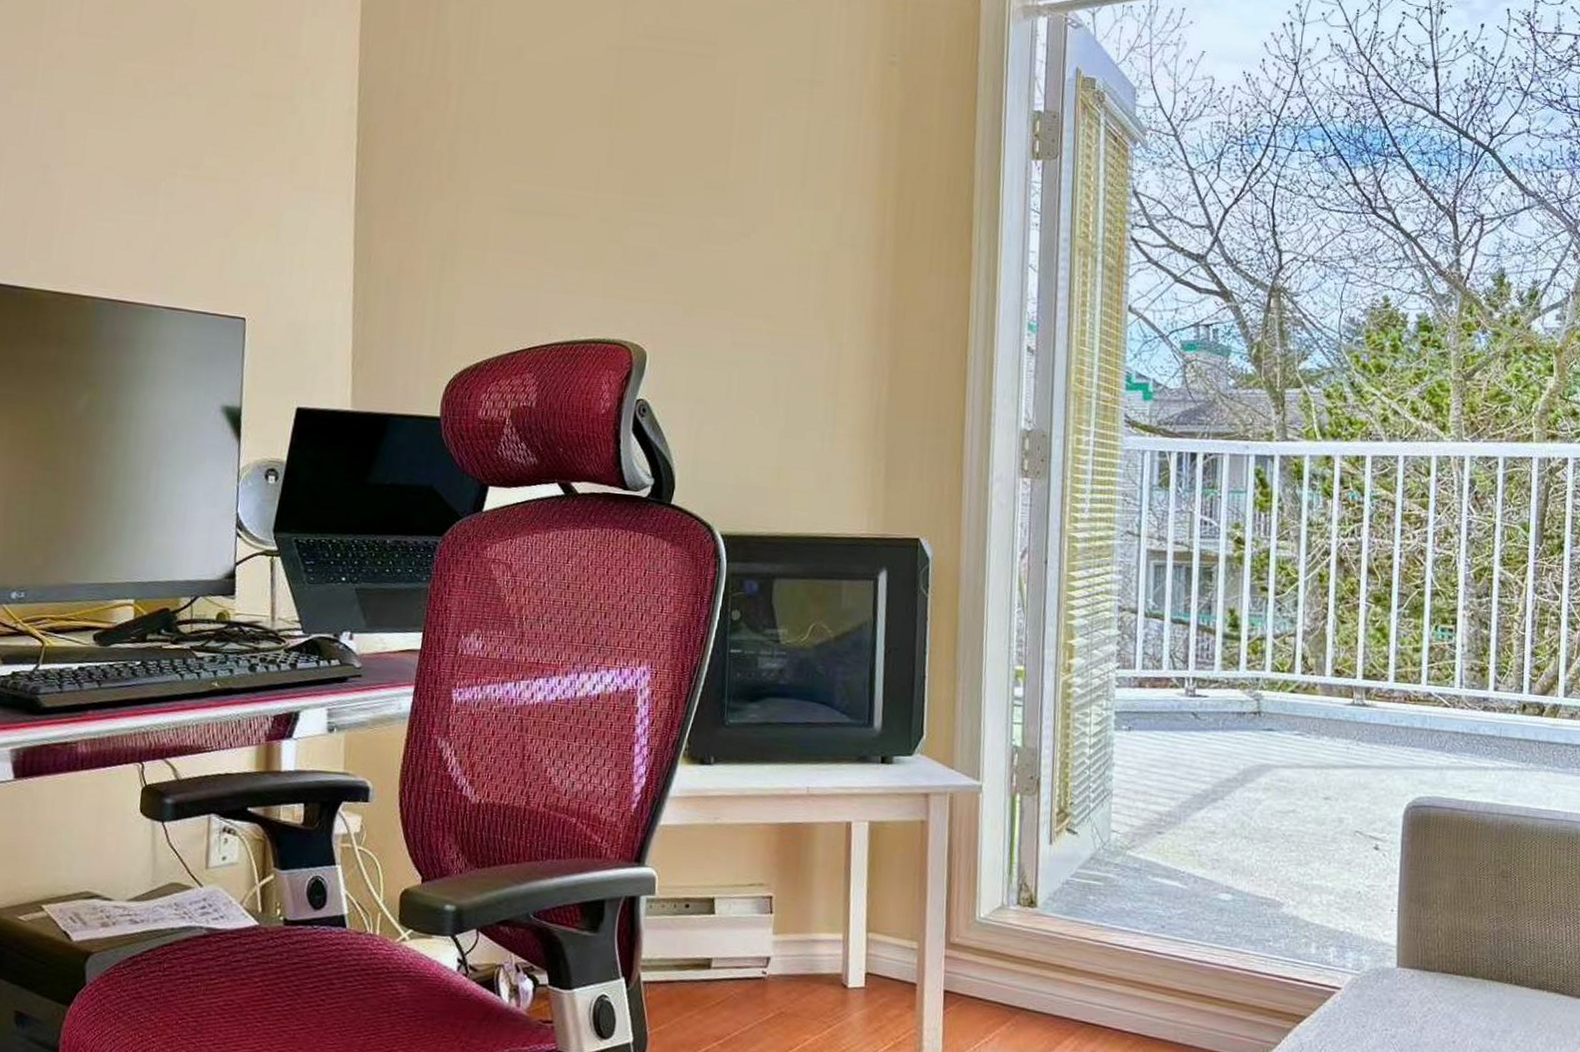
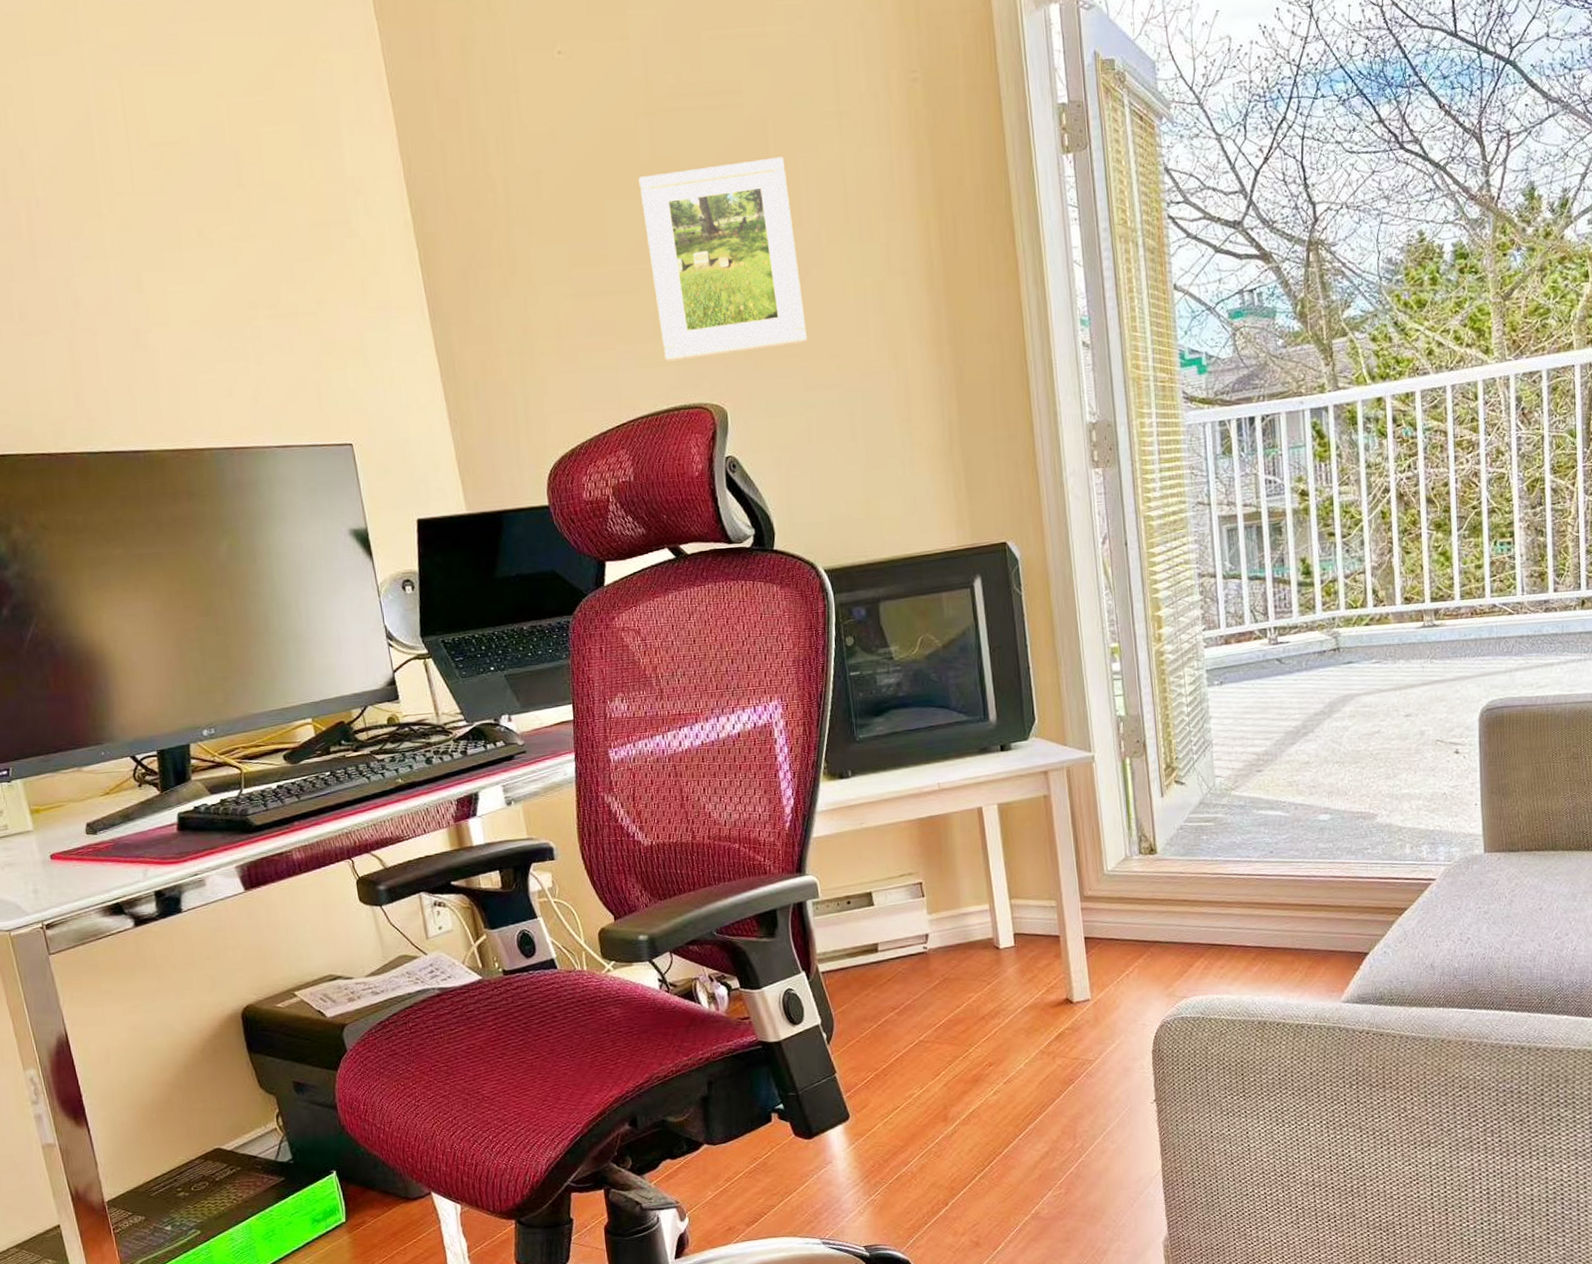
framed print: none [591,106,749,298] -> present [638,157,807,361]

